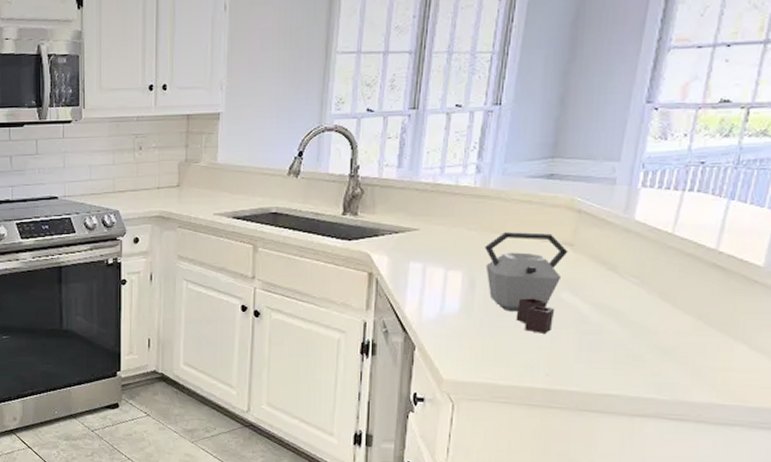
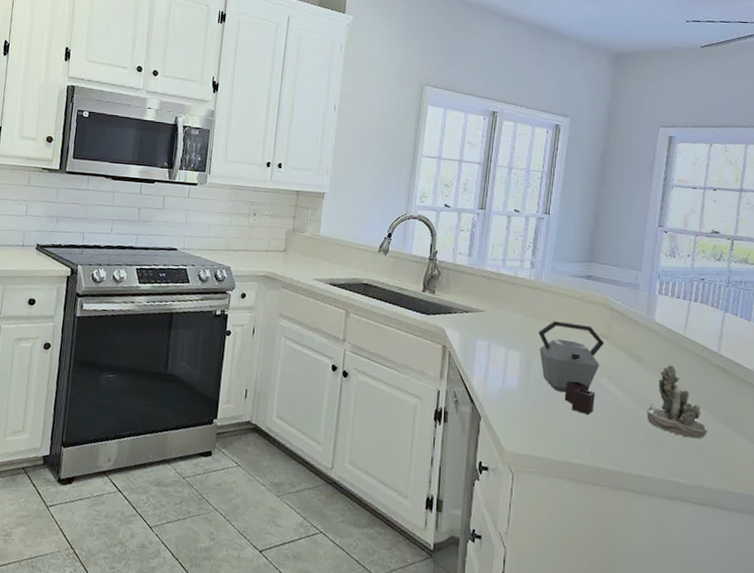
succulent planter: none [618,268,696,350] -> present [647,364,707,439]

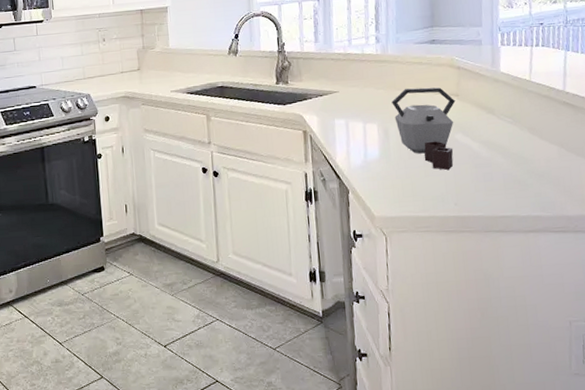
succulent planter: present [647,364,707,439] -> none [503,109,562,174]

